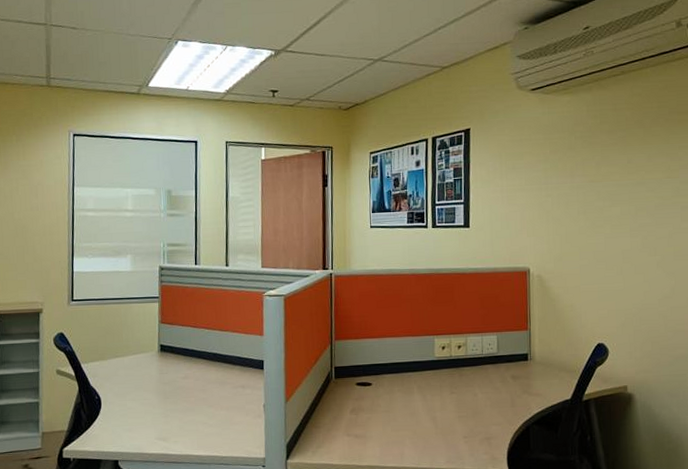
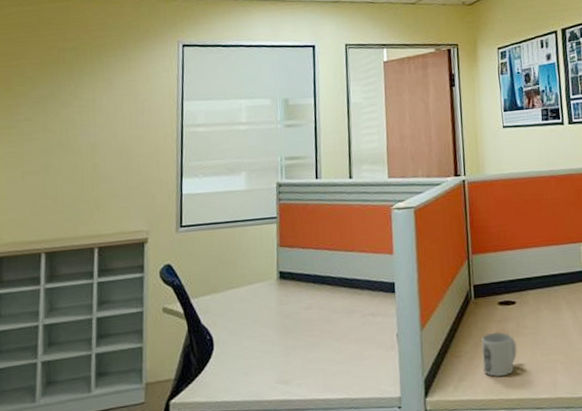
mug: none [339,409,371,446] -> present [481,332,517,377]

